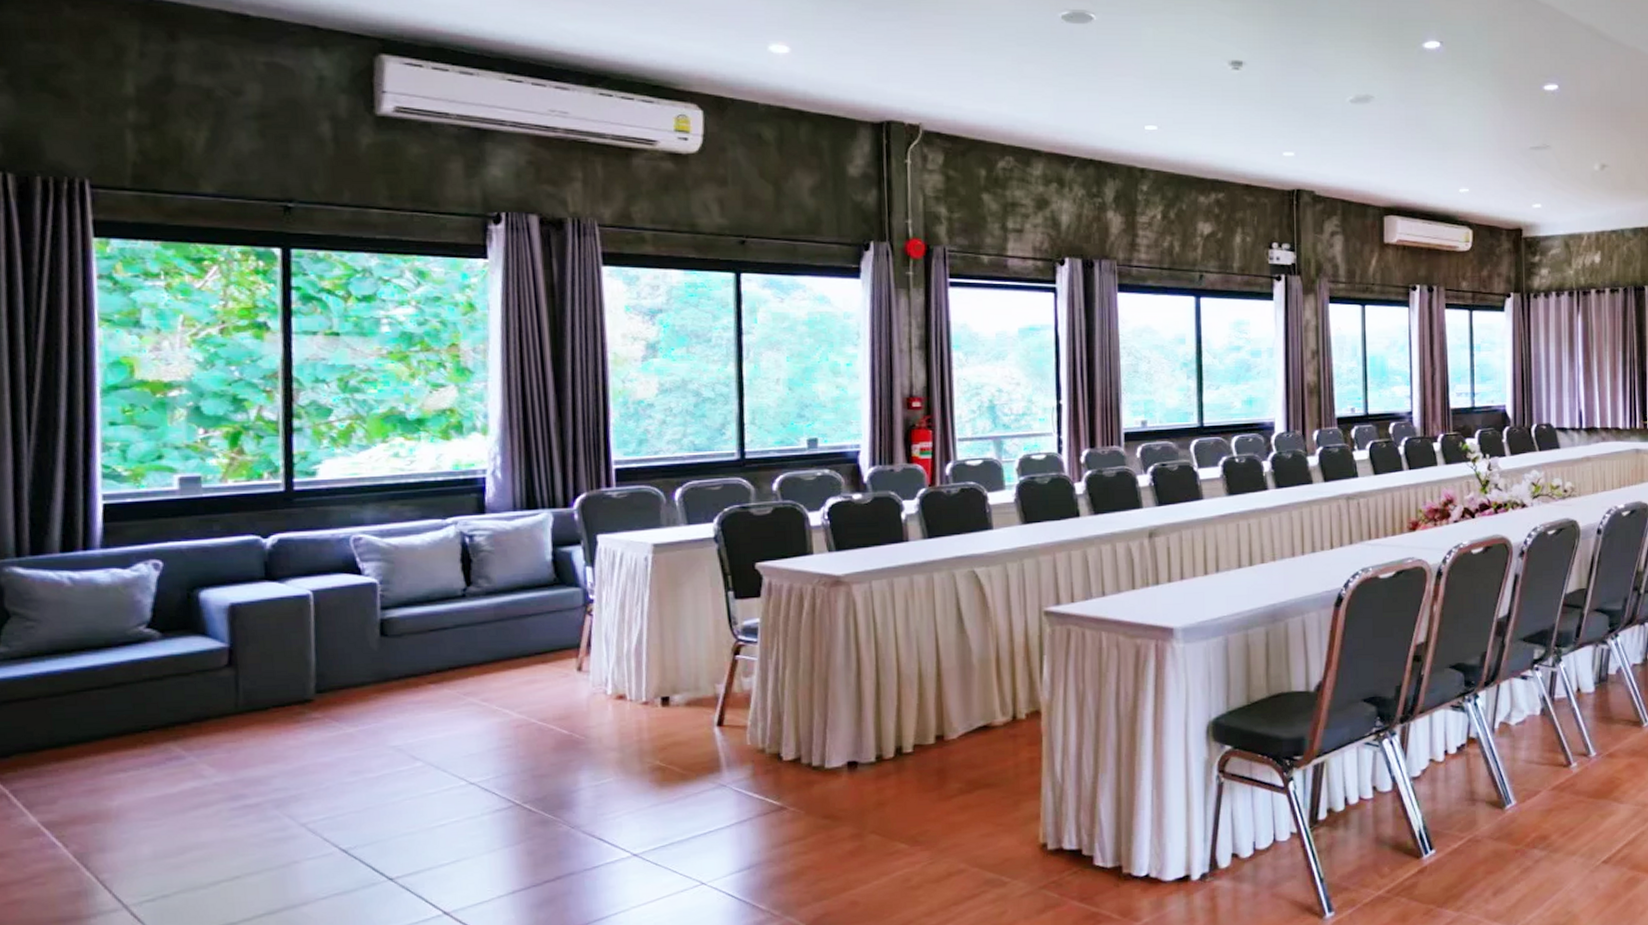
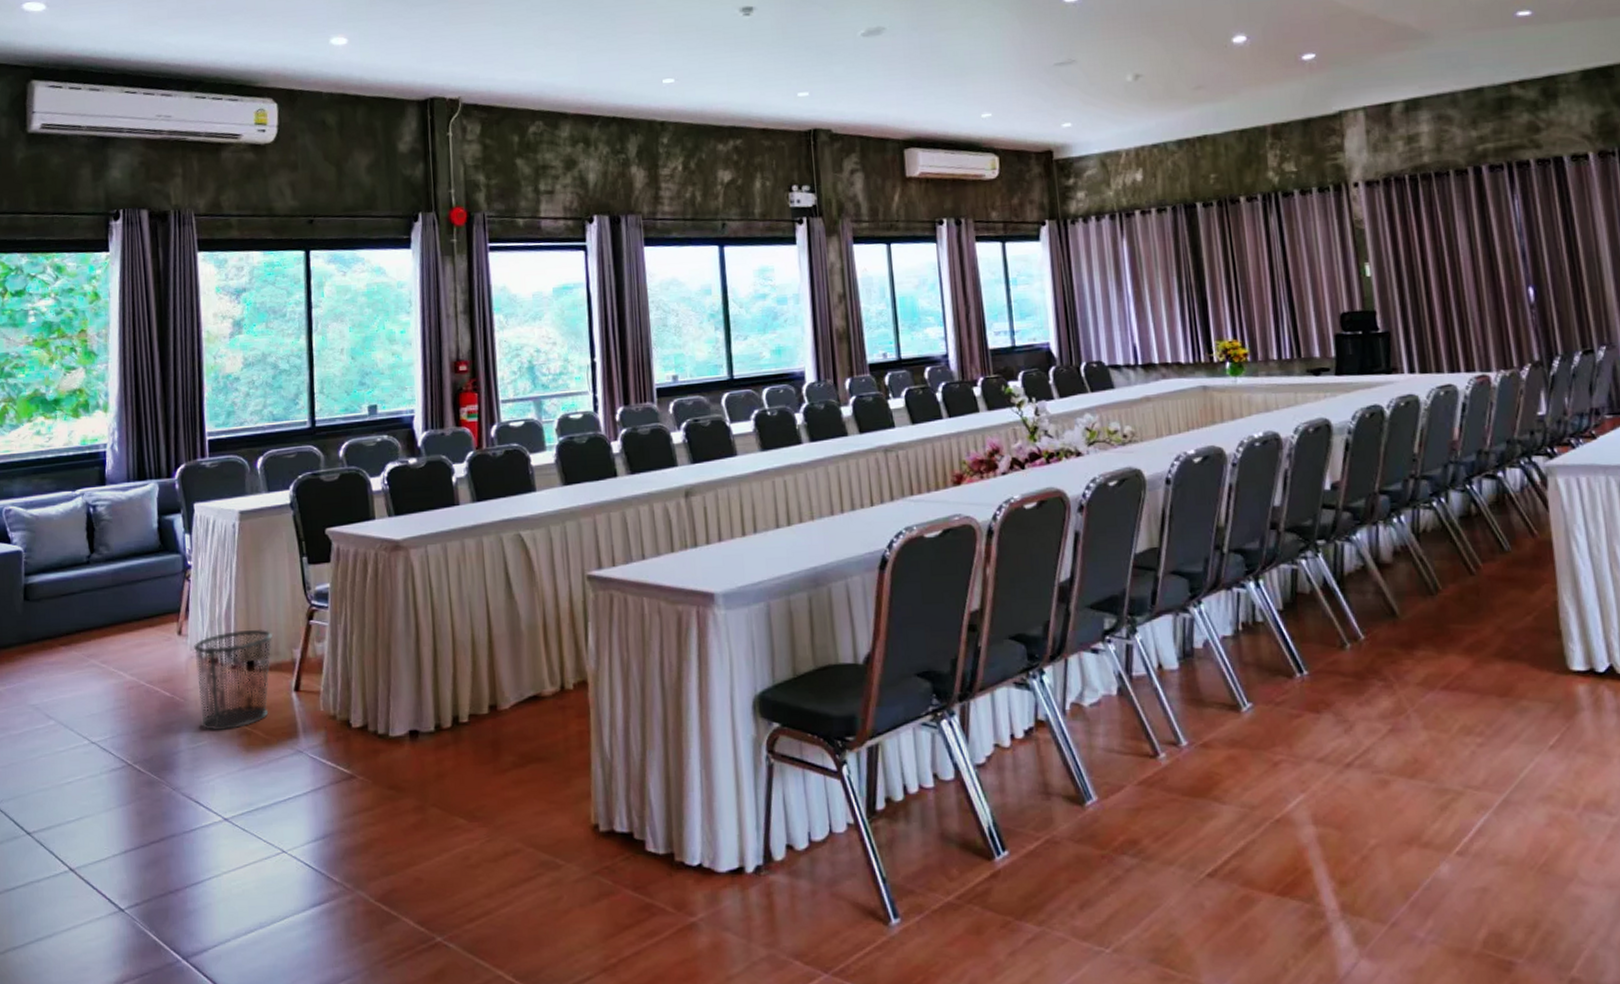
waste bin: none [597,664,692,767] -> present [194,629,272,730]

